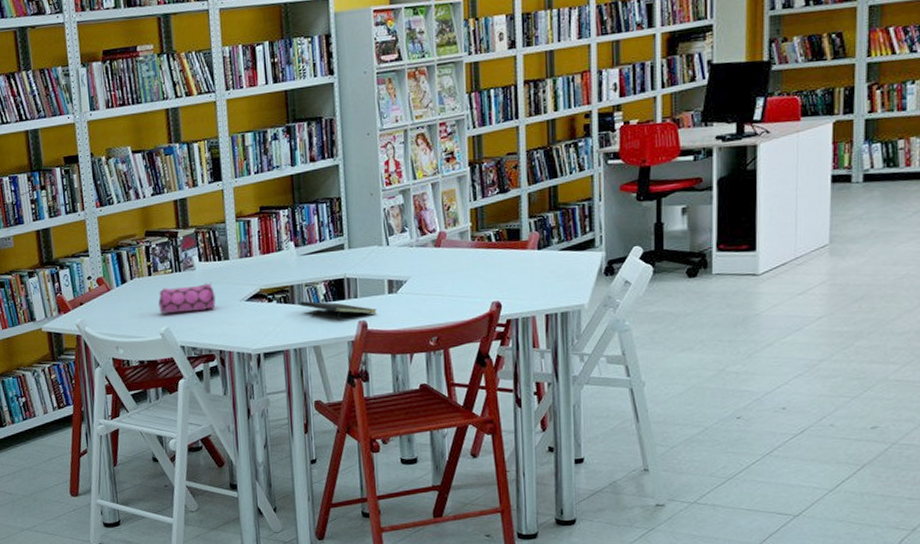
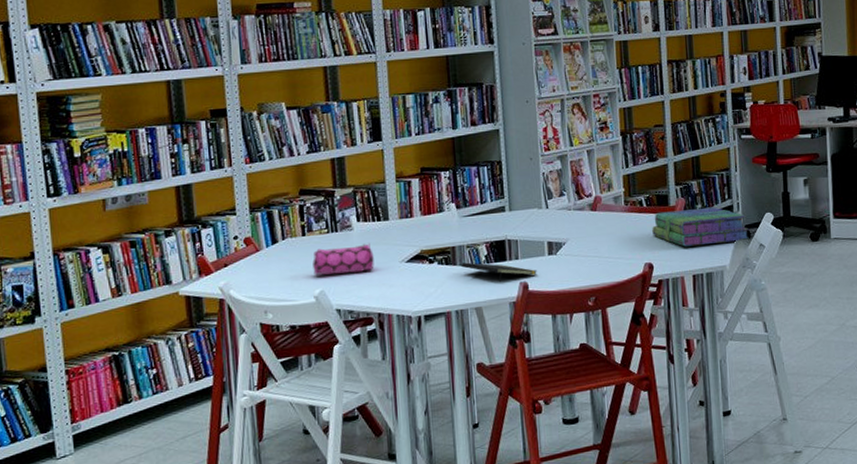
stack of books: none [501,241,614,284] -> present [652,207,750,247]

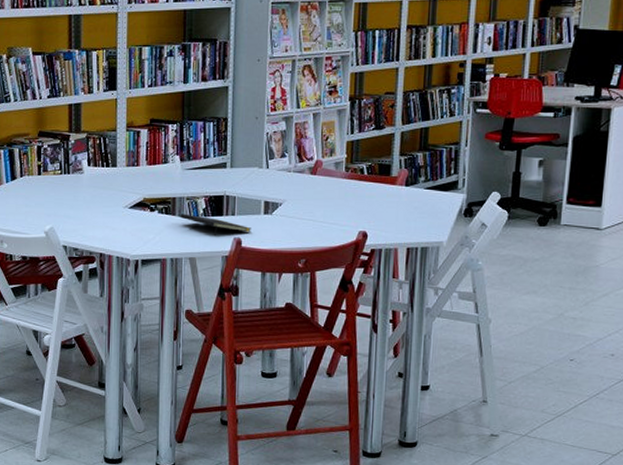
pencil case: present [313,242,374,275] -> none [45,186,100,213]
stack of books: present [652,207,750,247] -> none [370,181,473,219]

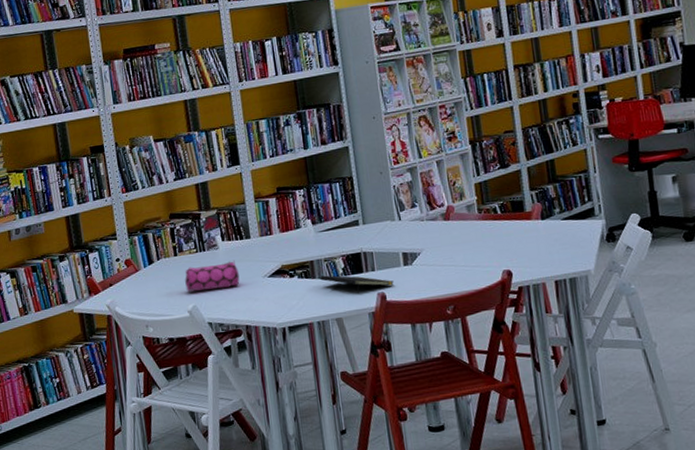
pencil case: none [45,186,100,213] -> present [185,259,240,292]

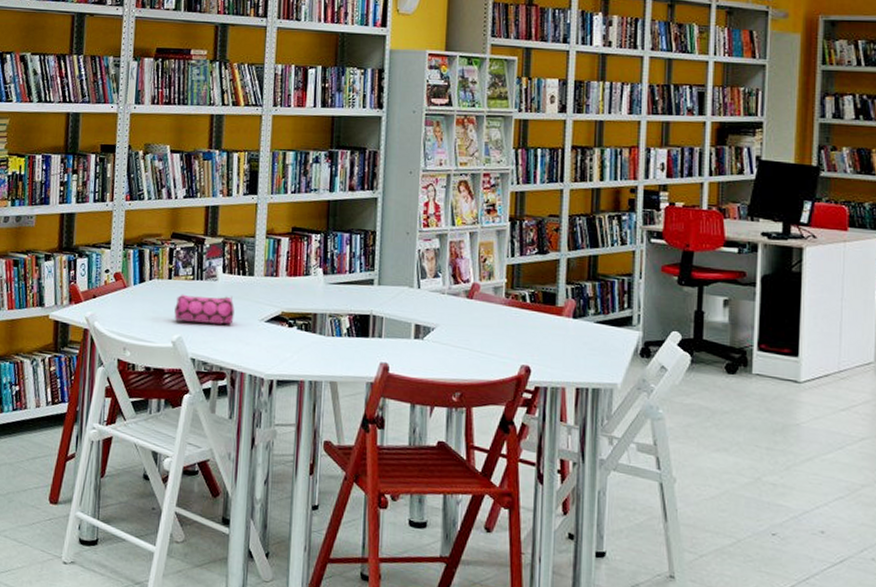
notepad: present [320,275,394,293] -> none [321,332,400,359]

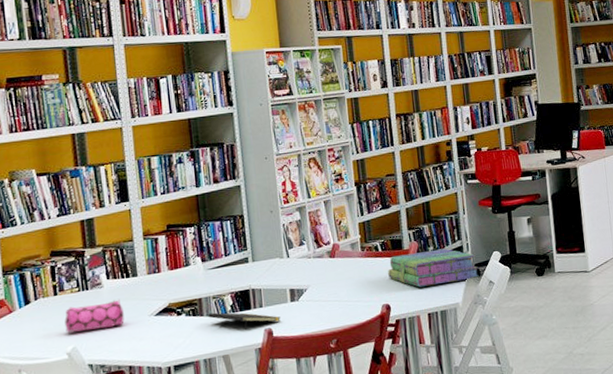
notepad: none [321,332,400,359] -> present [208,312,281,330]
stack of books: none [534,311,650,359] -> present [388,248,479,287]

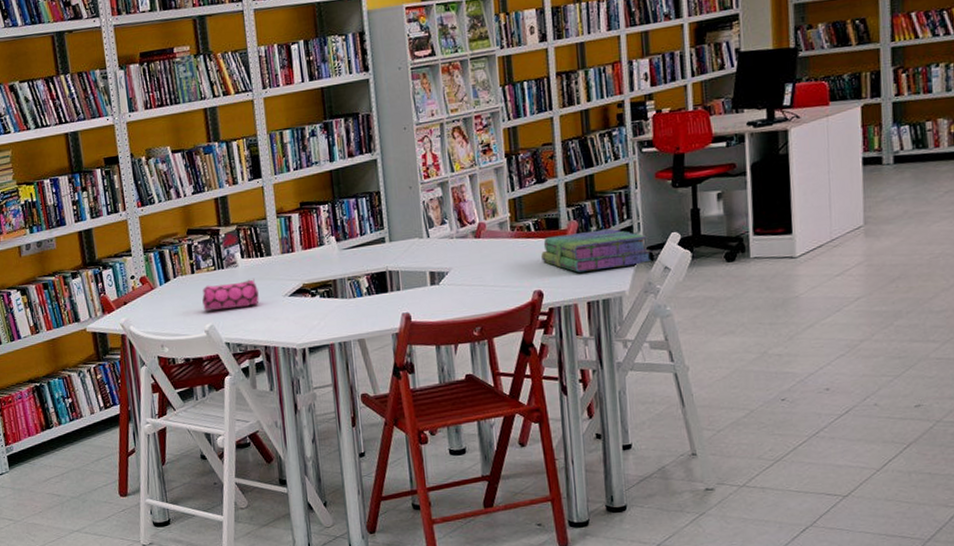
notepad: present [208,312,281,330] -> none [343,294,420,313]

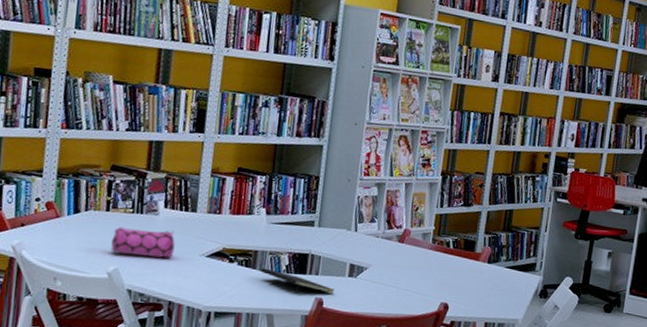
notepad: none [343,294,420,313] -> present [261,268,334,294]
stack of books: present [541,228,653,273] -> none [454,256,548,299]

